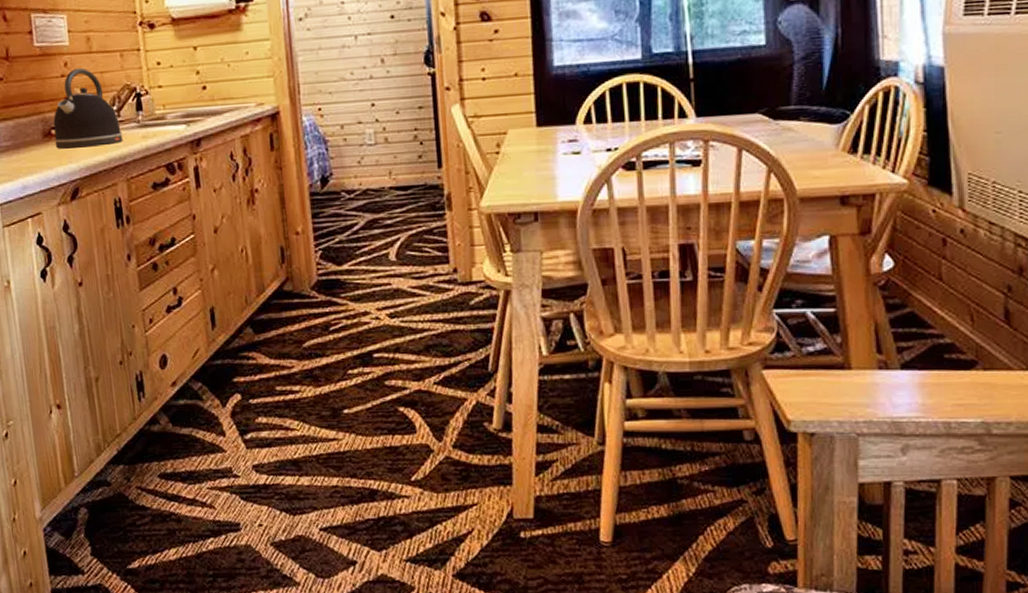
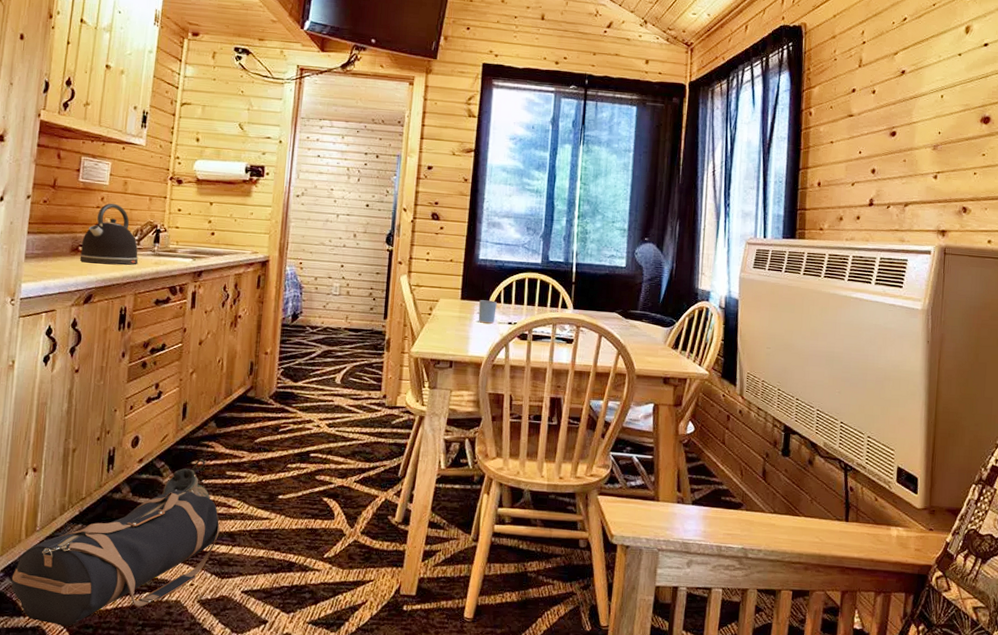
duffel bag: none [59,412,281,582] -> present [11,489,220,626]
hiking boot: none [205,374,262,422] -> present [162,458,210,499]
mug: none [562,122,588,155] -> present [478,300,497,324]

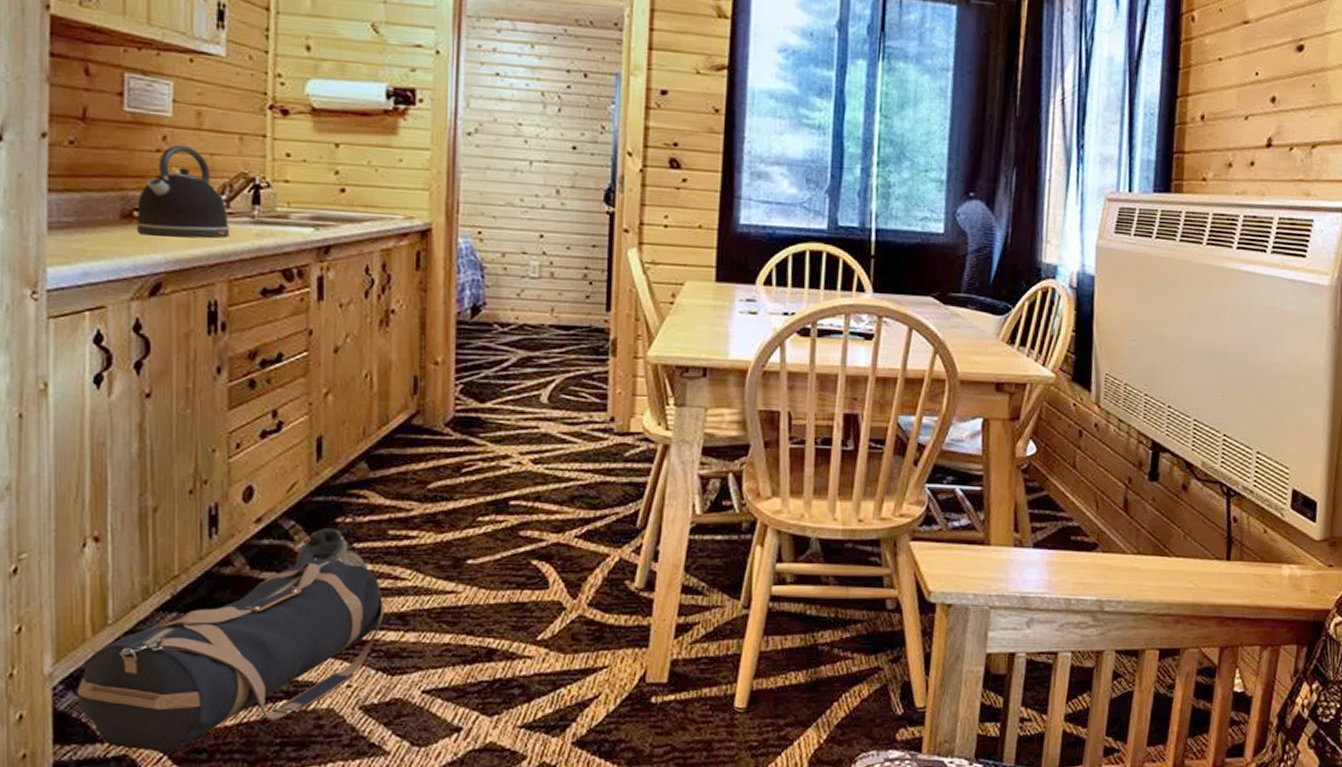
mug: present [478,300,497,324] -> none [741,282,767,315]

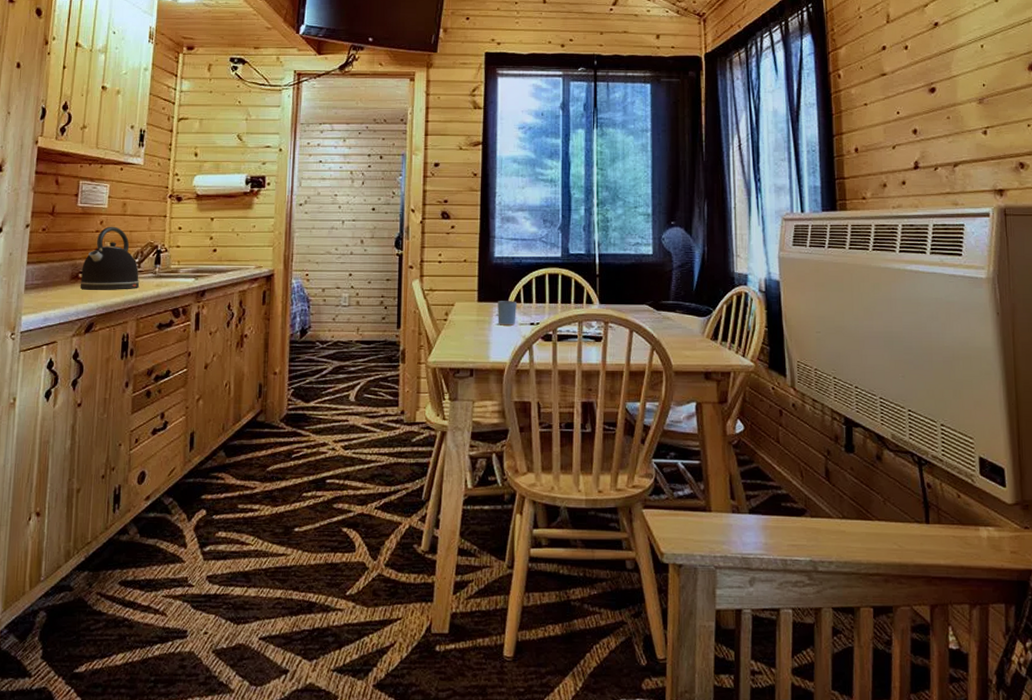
duffel bag: present [76,556,384,752] -> none [15,526,233,686]
hiking boot: present [295,514,367,569] -> none [171,492,222,536]
mug: none [741,282,767,315] -> present [498,301,517,326]

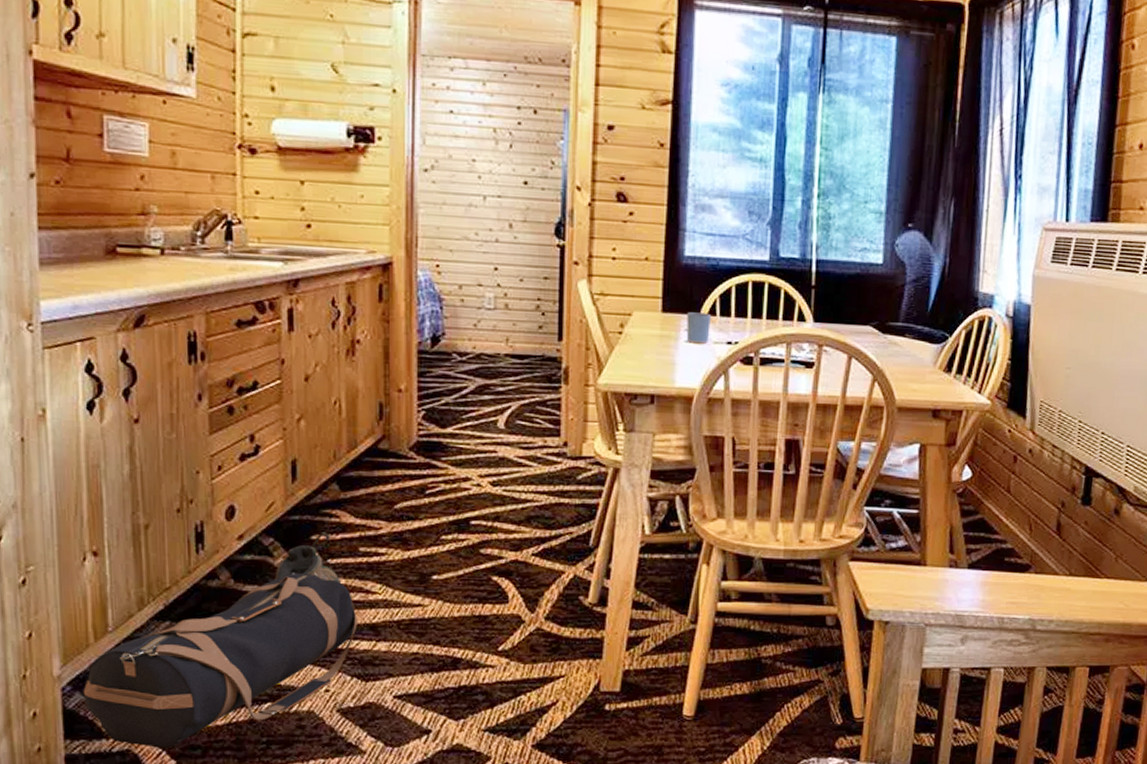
duffel bag: none [15,526,233,686] -> present [82,571,357,748]
kettle: present [79,226,140,290] -> none [118,183,206,273]
hiking boot: none [171,492,222,536] -> present [275,532,340,583]

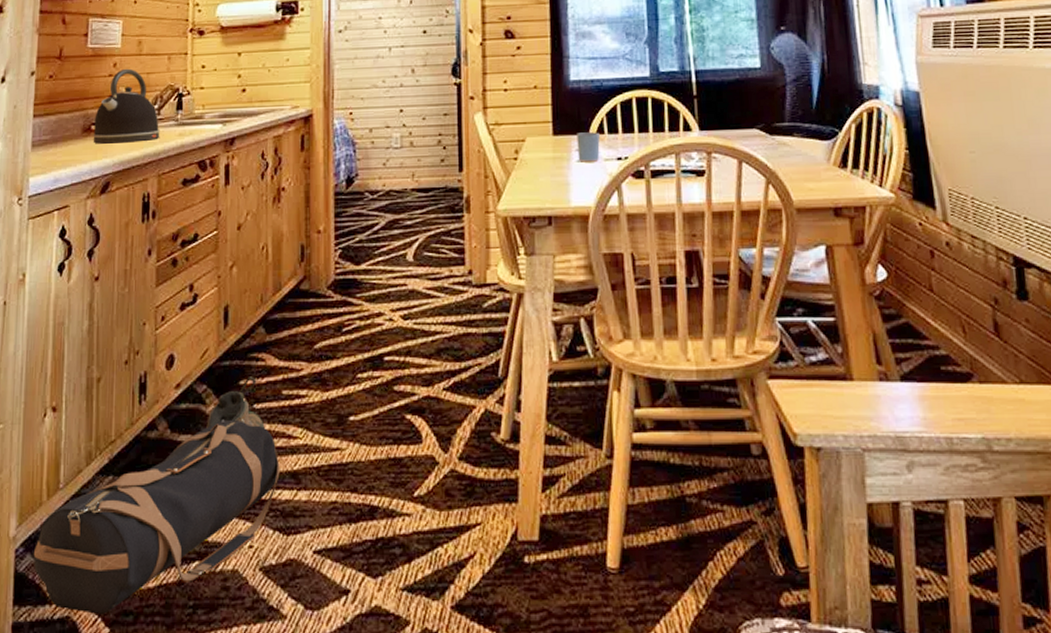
kettle: none [118,183,206,273] -> present [92,68,160,144]

